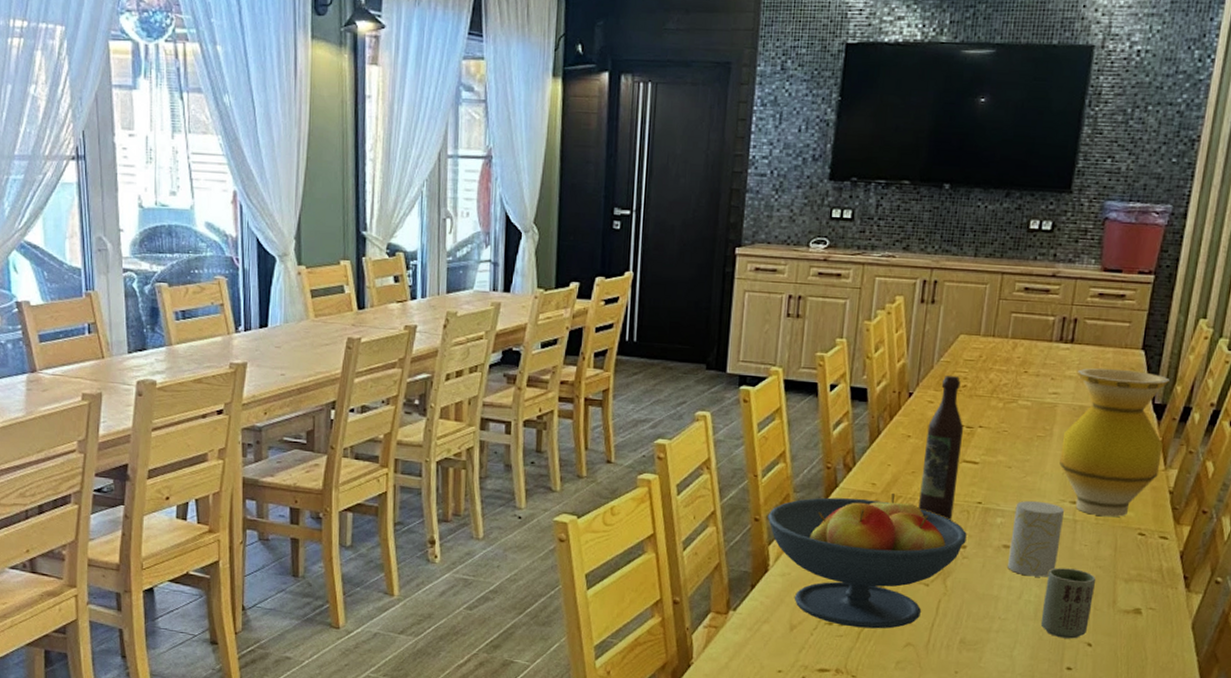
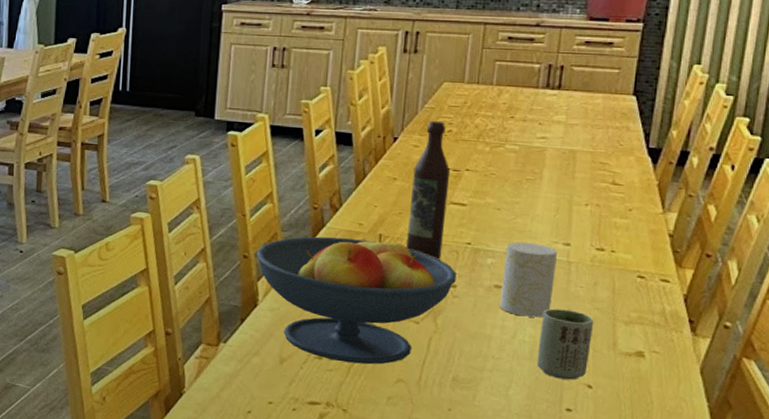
vase: present [1059,368,1170,518] -> none [551,113,664,260]

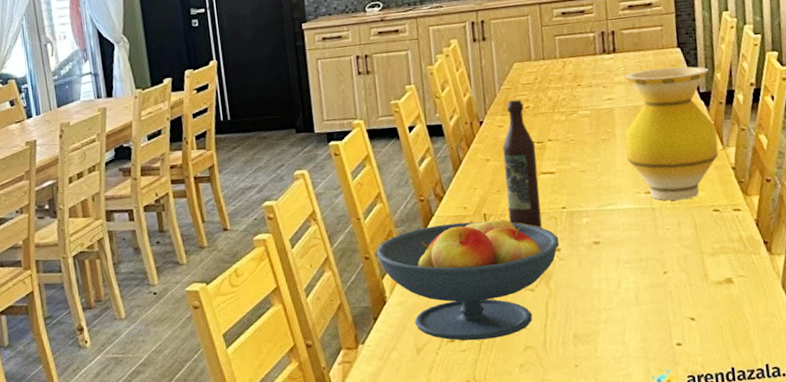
cup: present [500,242,558,318] -> none [597,196,646,266]
cup: present [536,308,593,380] -> none [640,252,688,318]
vase: none [551,113,664,260] -> present [625,66,718,201]

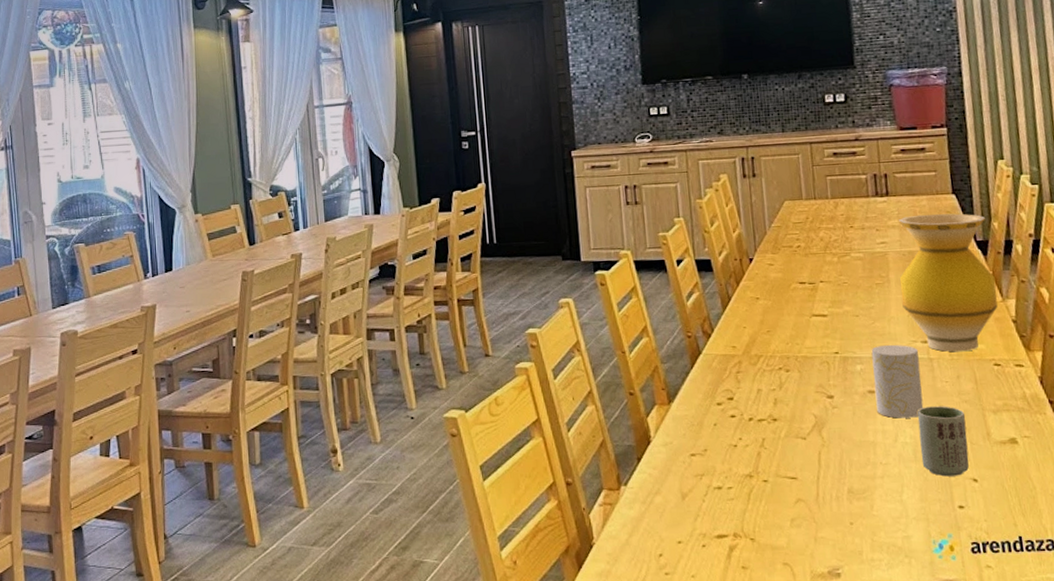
fruit bowl: present [376,213,559,341] -> none [641,354,832,489]
wine bottle: present [502,100,542,229] -> none [773,238,814,374]
cup: none [597,196,646,266] -> present [871,344,924,418]
cup: none [640,252,688,318] -> present [918,406,969,477]

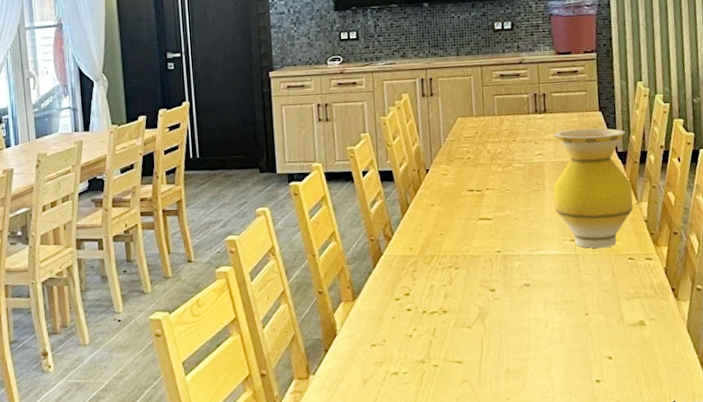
cup: present [871,344,924,418] -> none [528,243,570,307]
cup: present [918,406,969,477] -> none [565,295,606,356]

